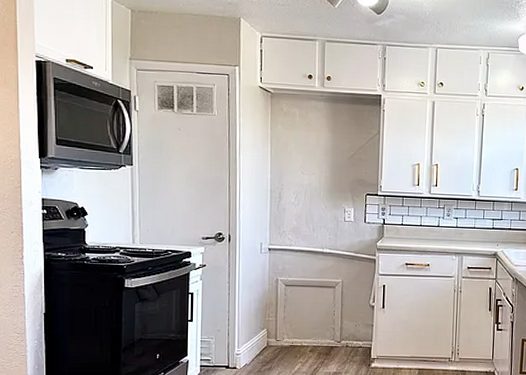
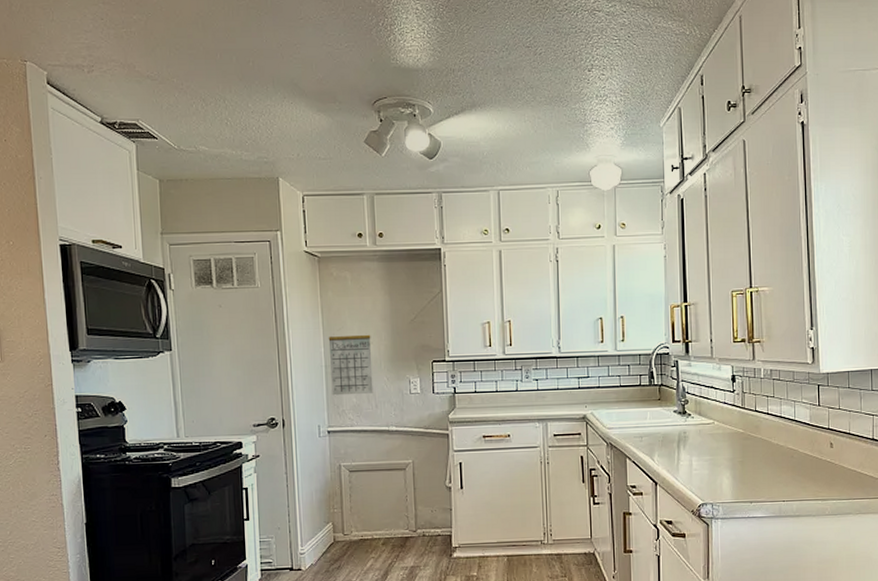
calendar: none [275,164,313,219] -> present [328,334,373,396]

